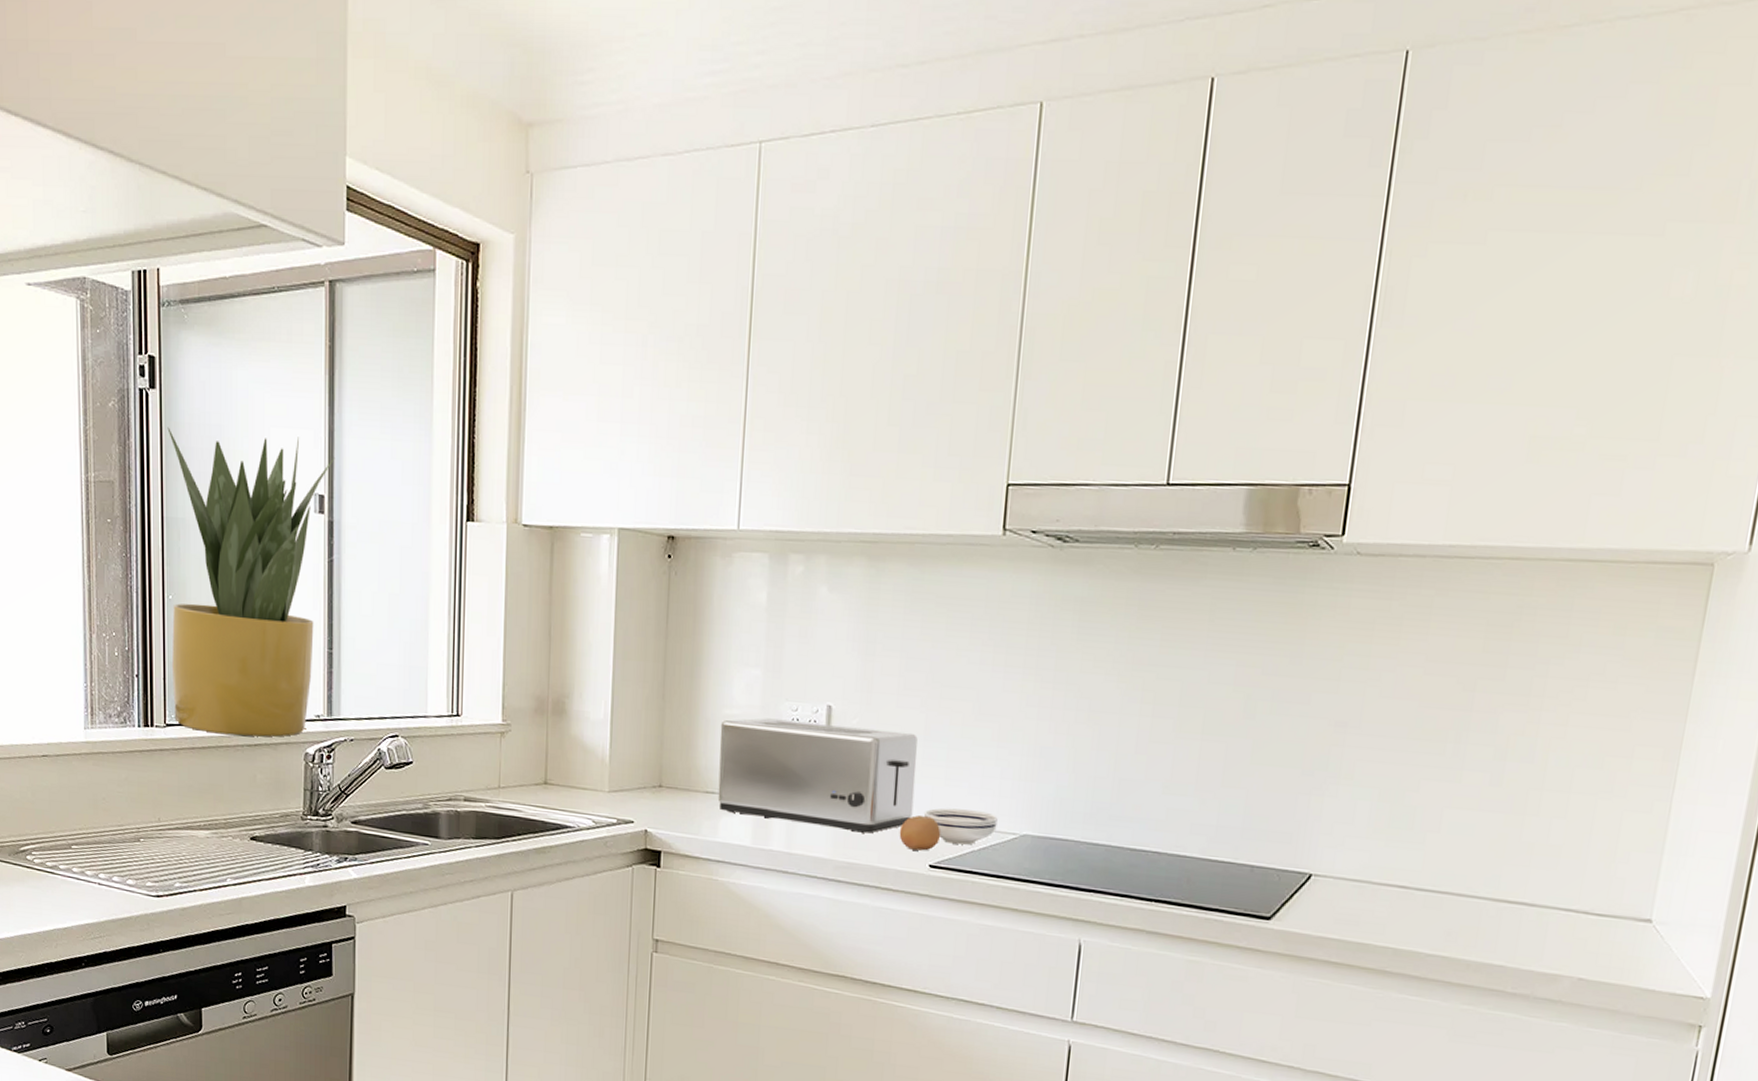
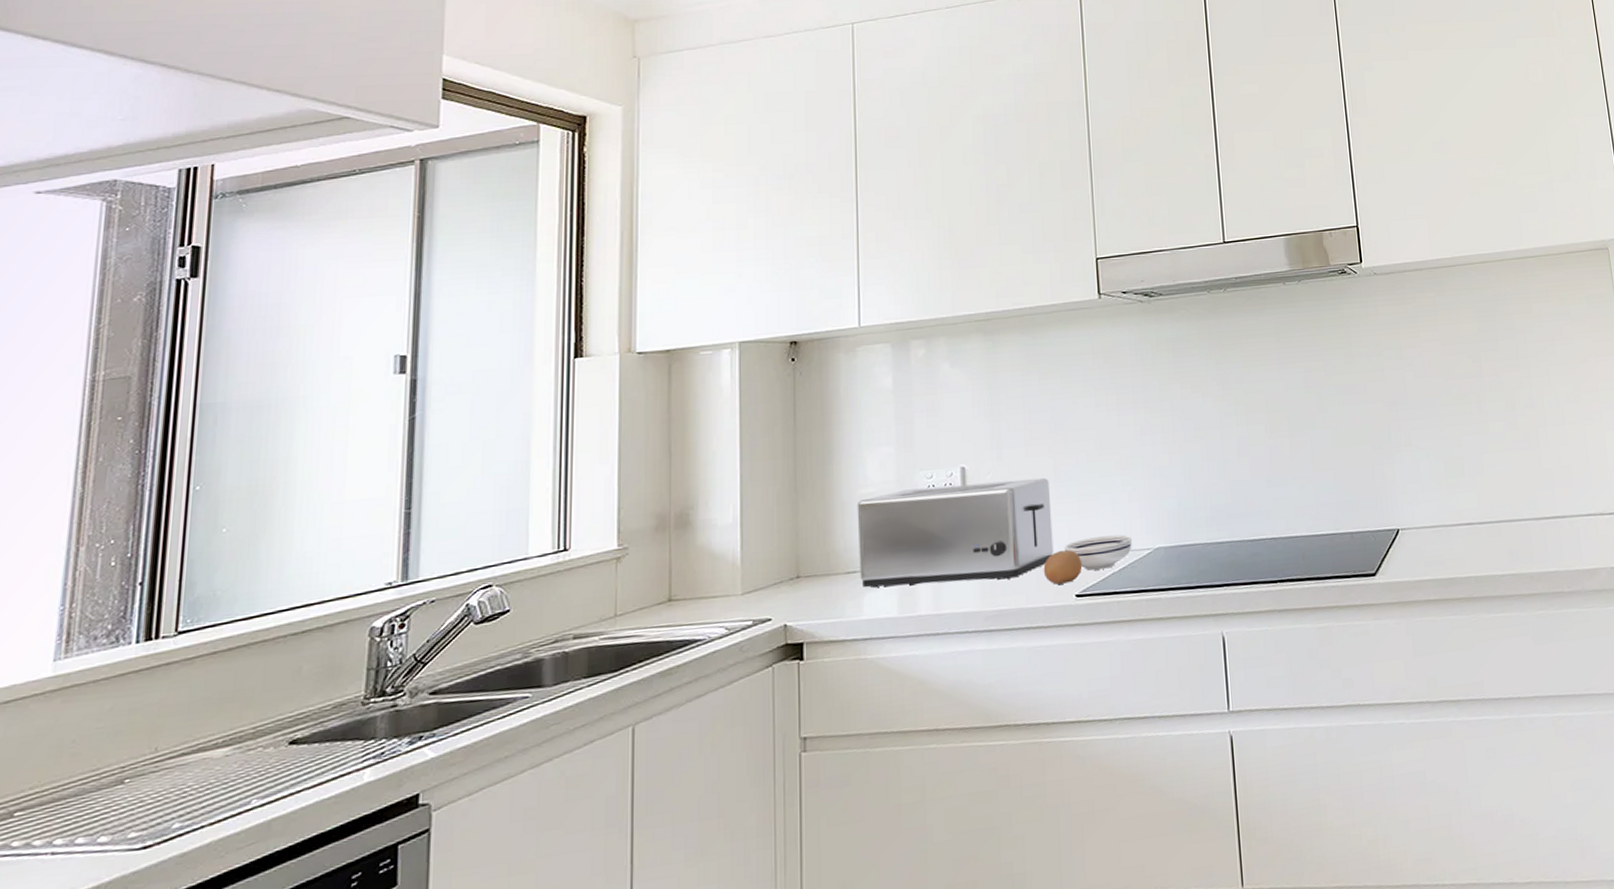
planter: present [167,427,335,737] -> none [191,303,422,631]

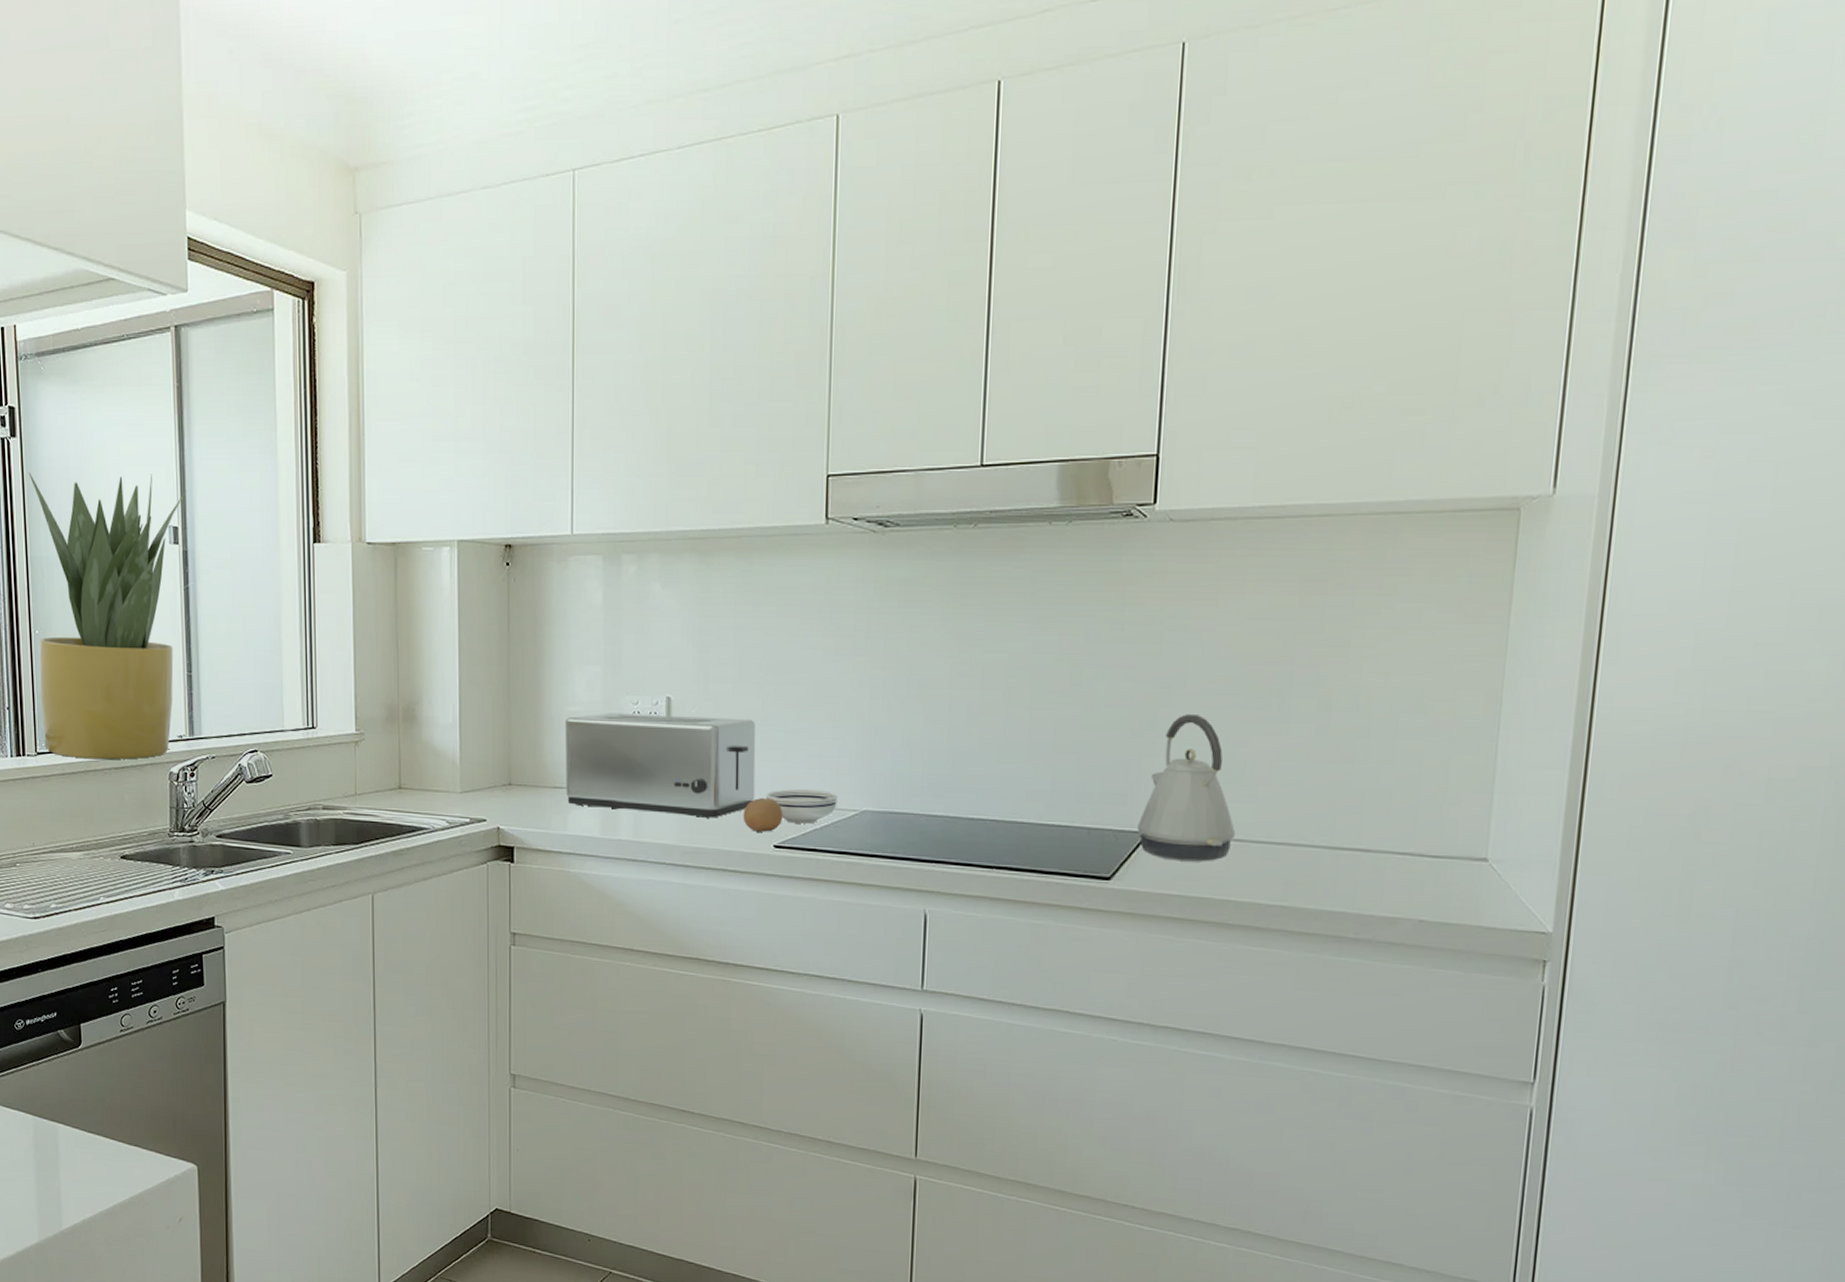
planter: none [191,303,422,631] -> present [28,472,187,760]
kettle: none [1390,424,1465,550] -> present [1137,714,1235,862]

